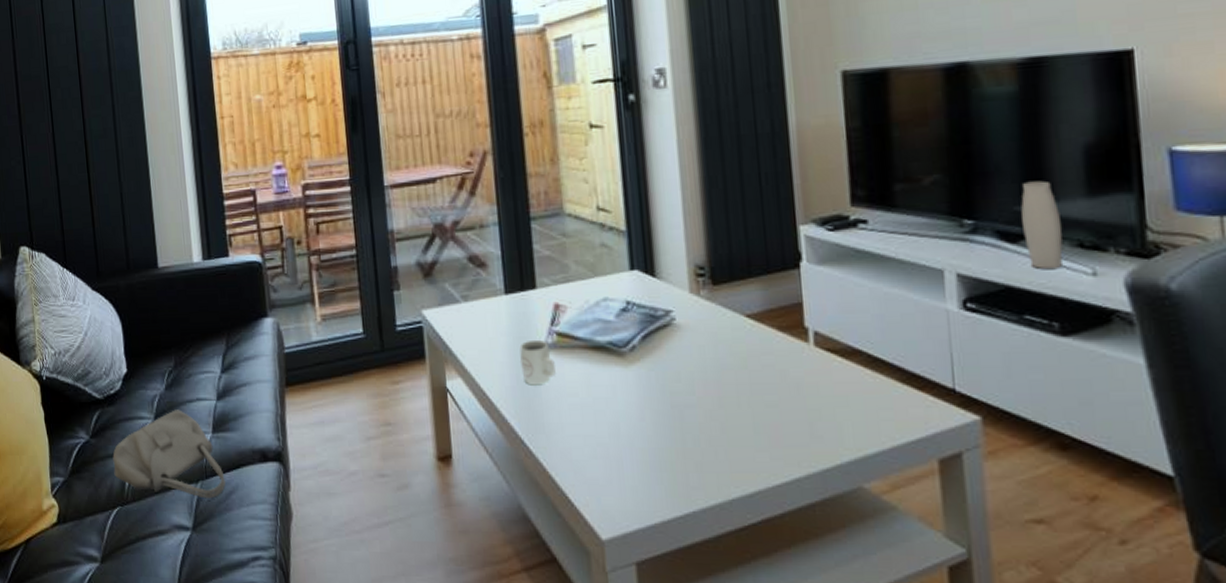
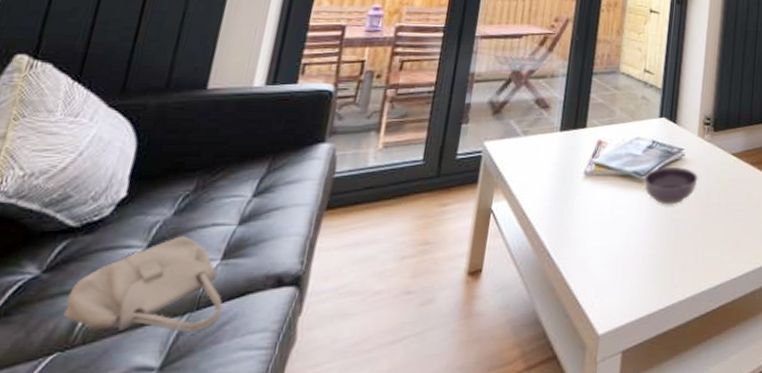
mug: present [519,339,556,386] -> none [560,168,589,206]
bowl: none [624,335,701,386] -> present [644,166,698,205]

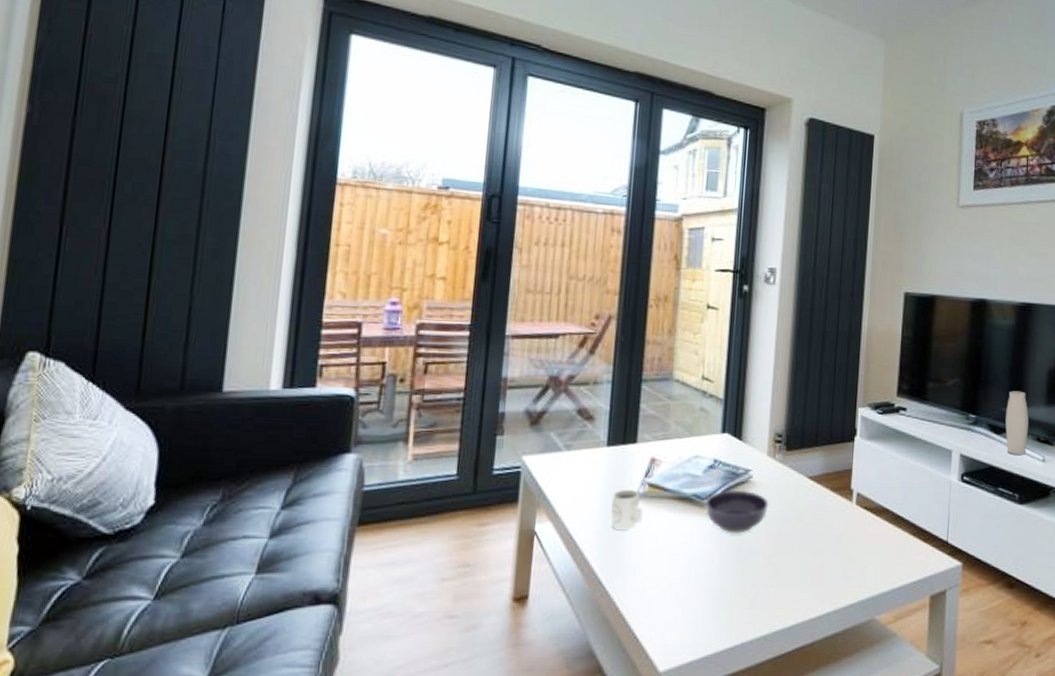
handbag: present [63,236,222,333] -> none [108,548,262,646]
mug: none [560,168,589,206] -> present [610,489,643,531]

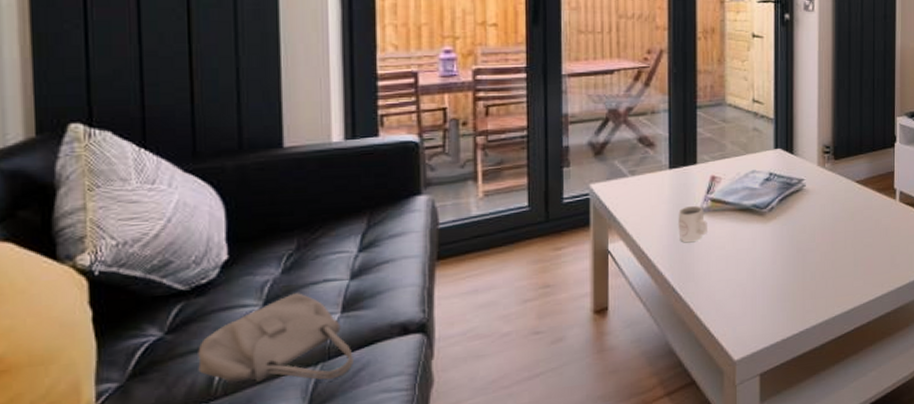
handbag: none [108,548,262,646] -> present [198,293,354,382]
bowl: present [706,489,769,534] -> none [765,198,822,236]

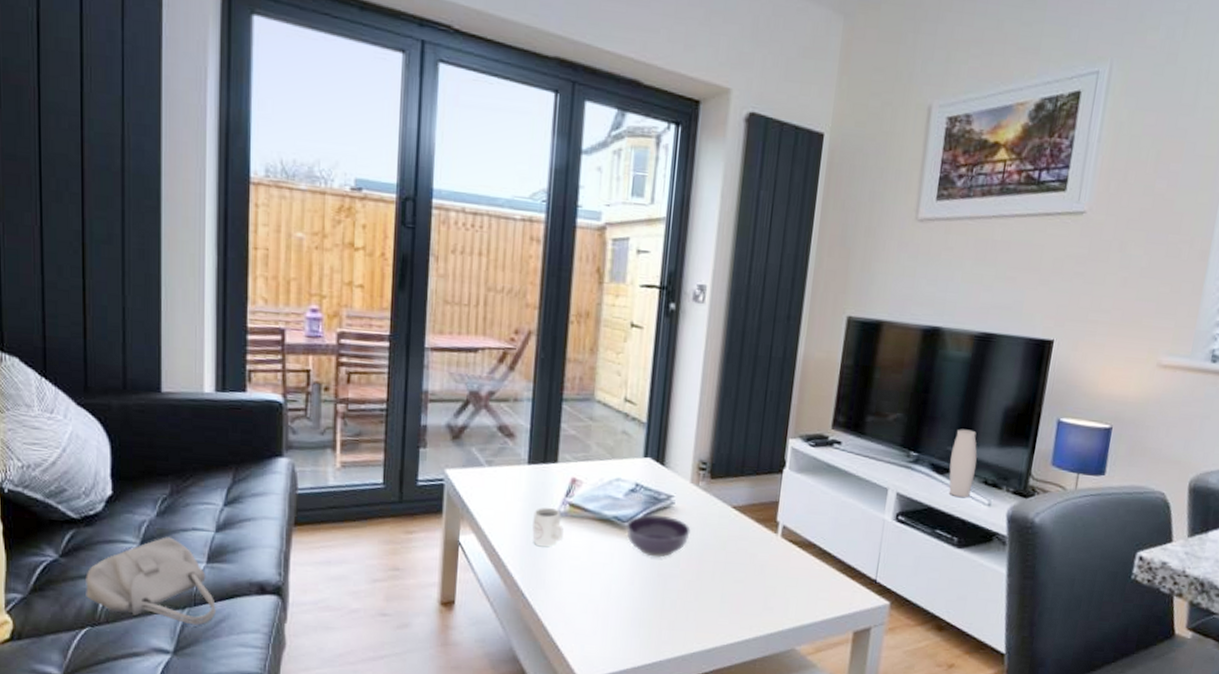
bowl: none [765,198,822,236] -> present [626,514,691,558]

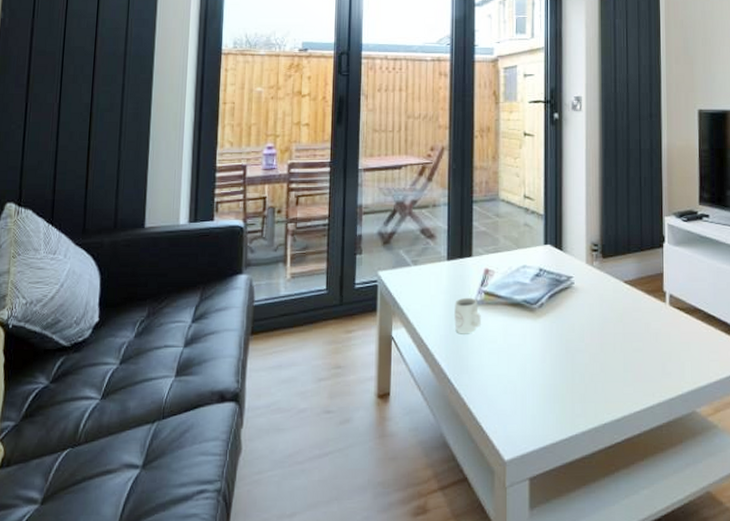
handbag: present [85,537,216,626] -> none [69,356,181,438]
bowl: present [626,514,691,558] -> none [535,295,590,335]

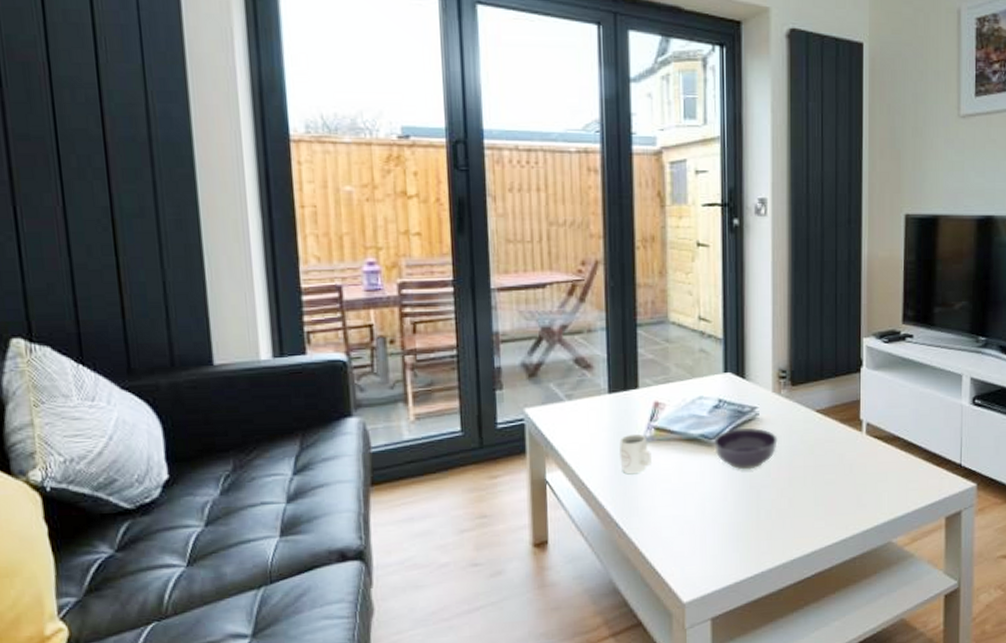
bowl: none [535,295,590,335] -> present [714,428,778,470]

